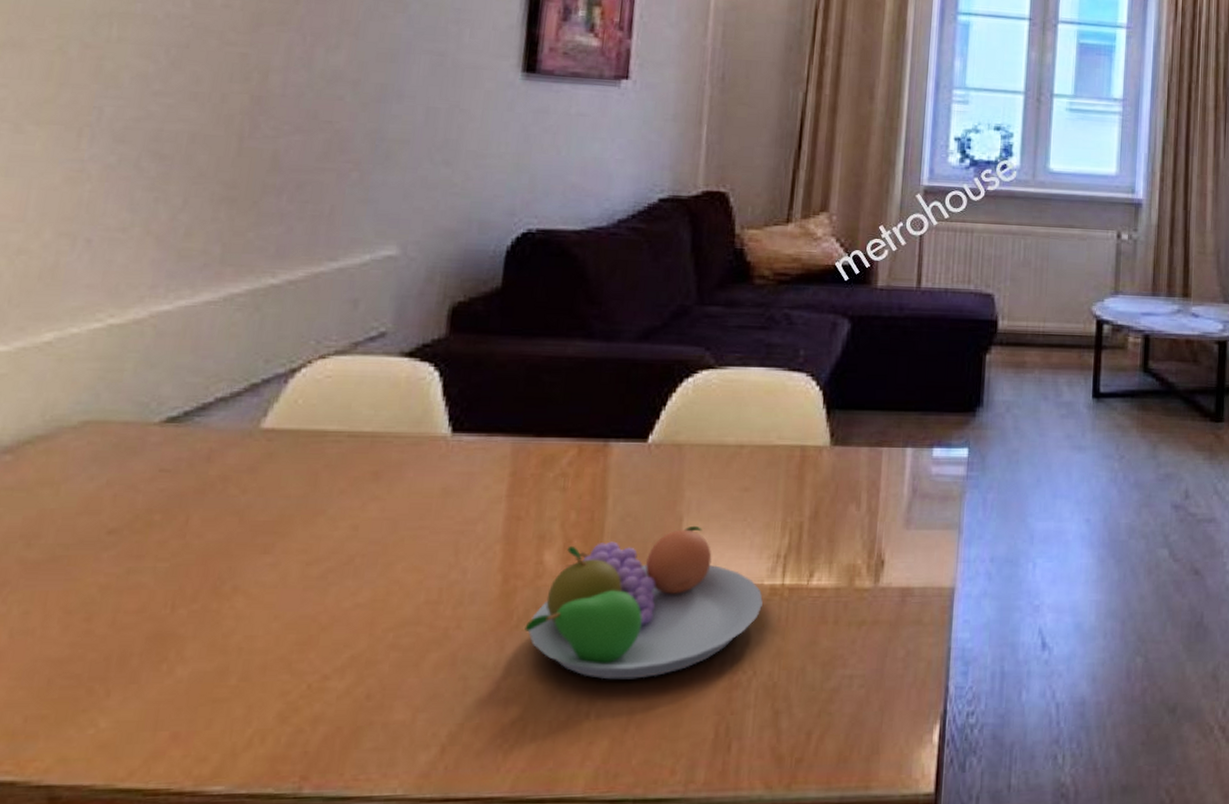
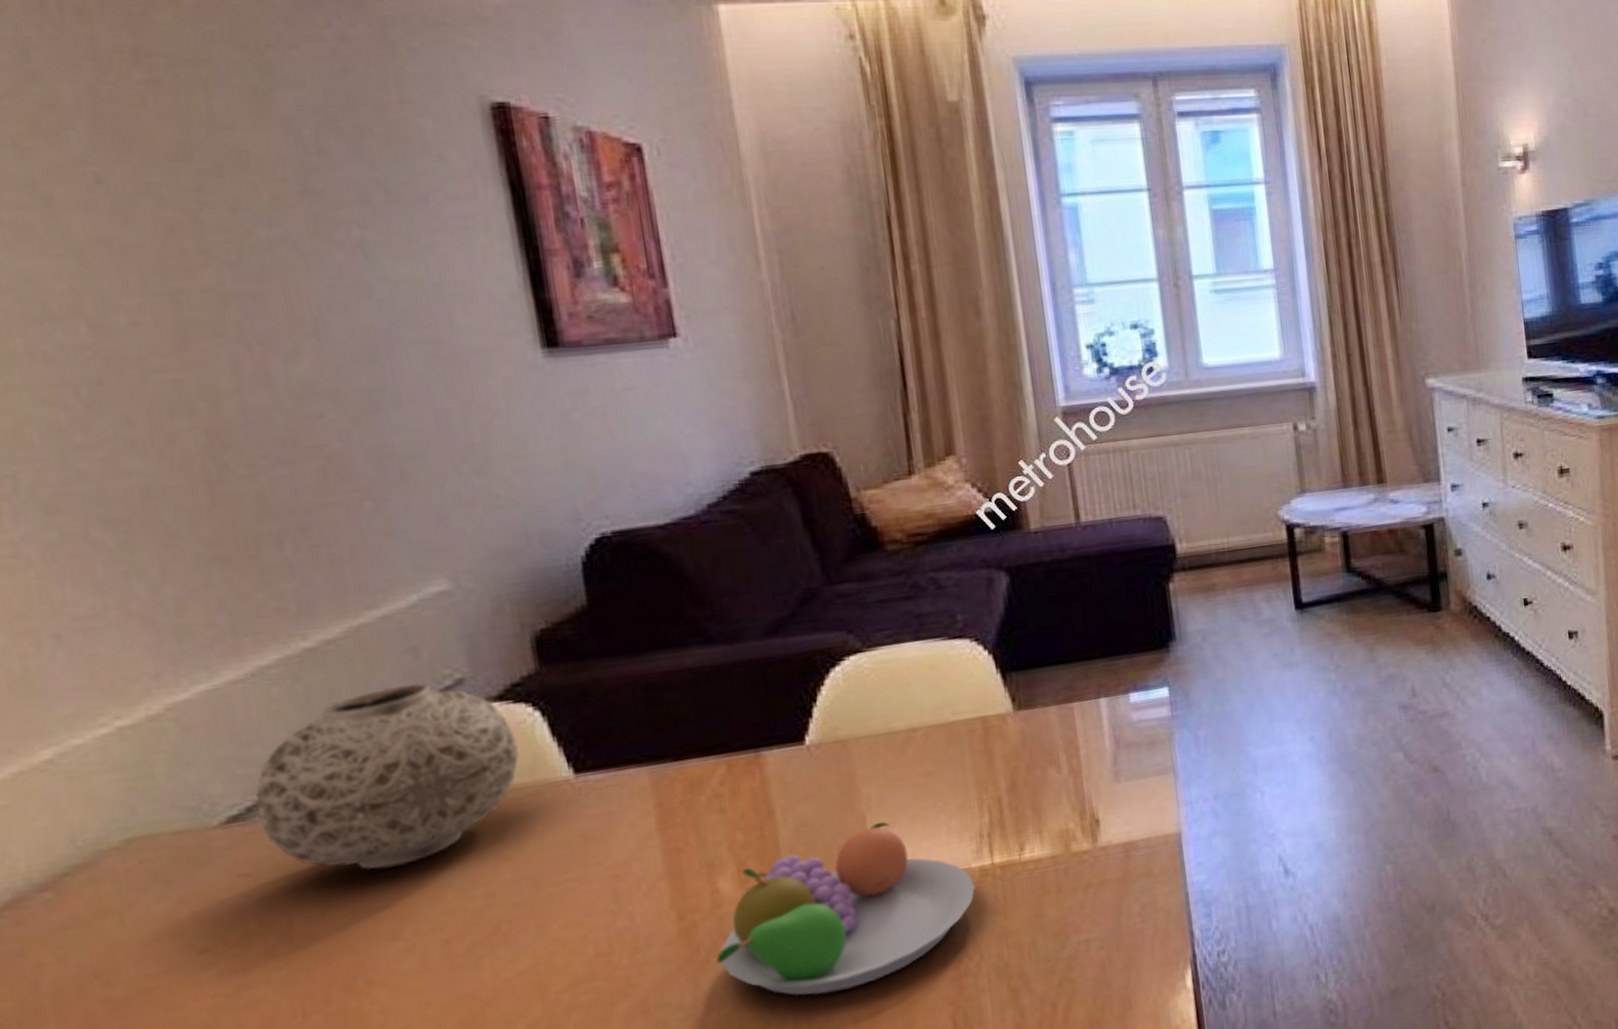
vase: none [191,329,414,487] -> present [256,683,519,870]

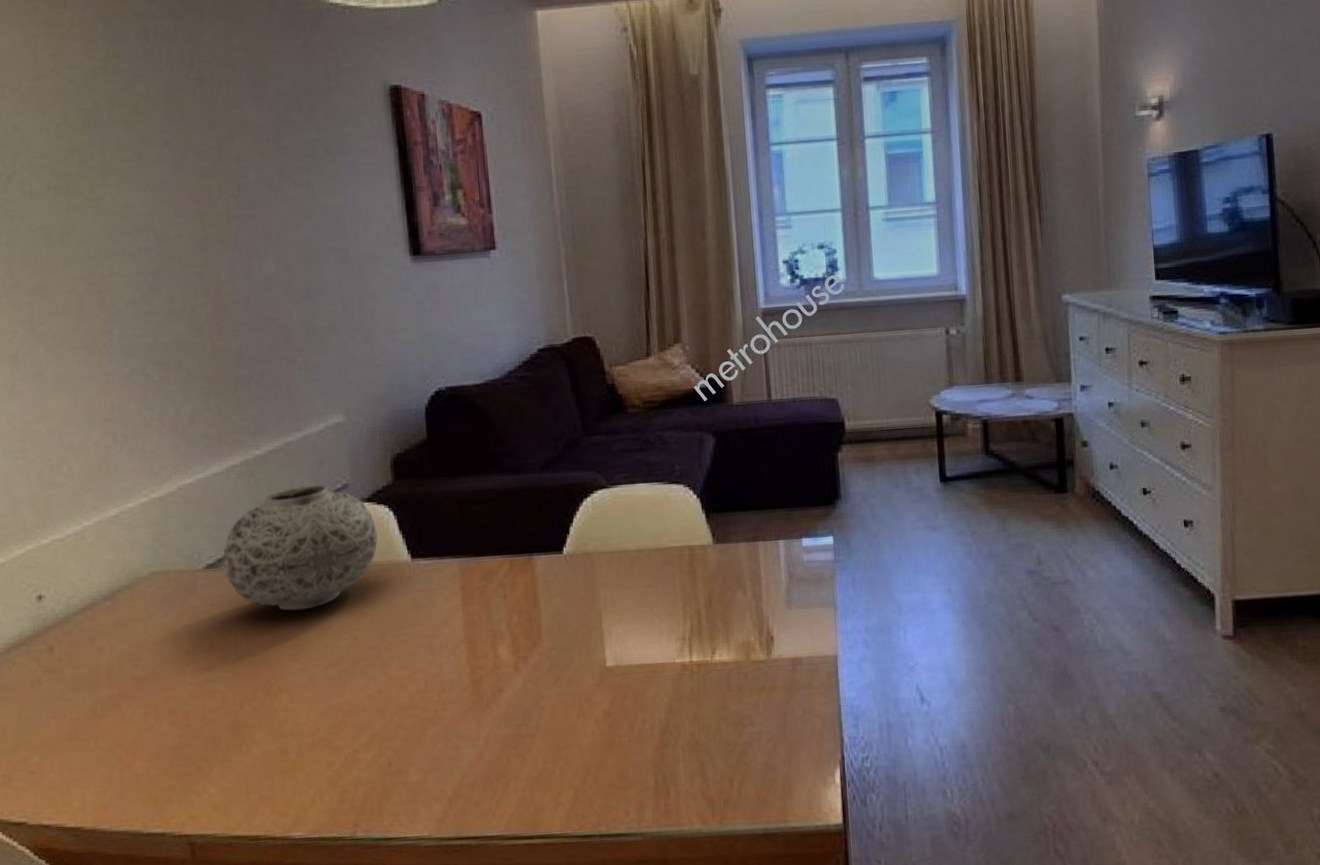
fruit bowl: present [716,821,975,996] -> none [494,618,677,744]

